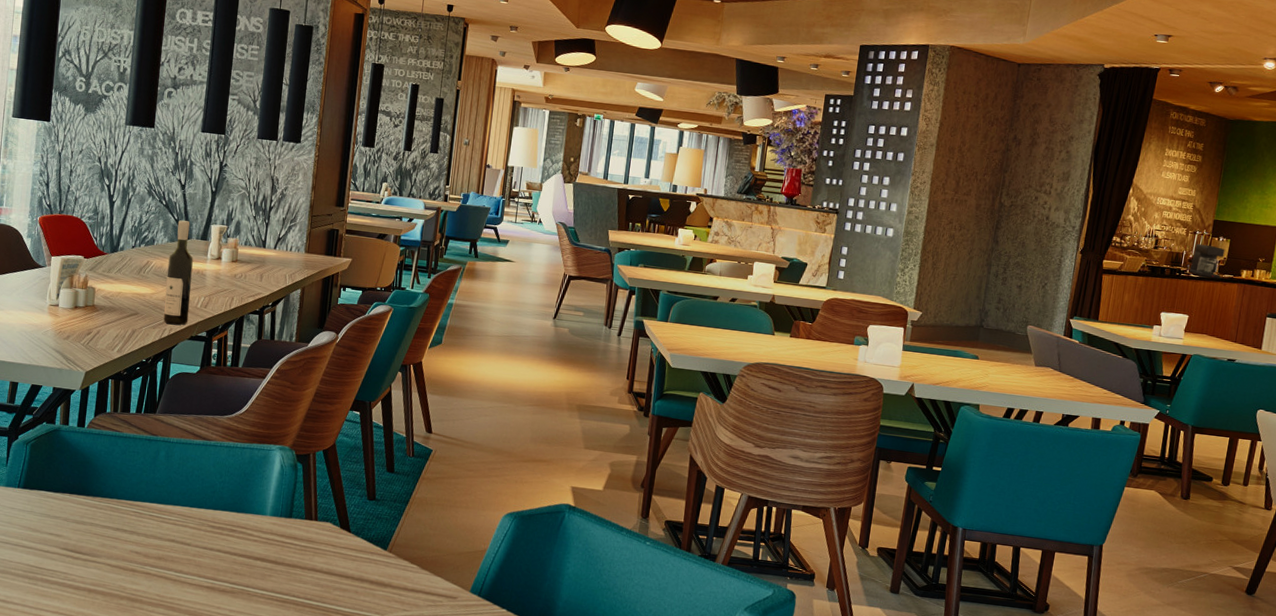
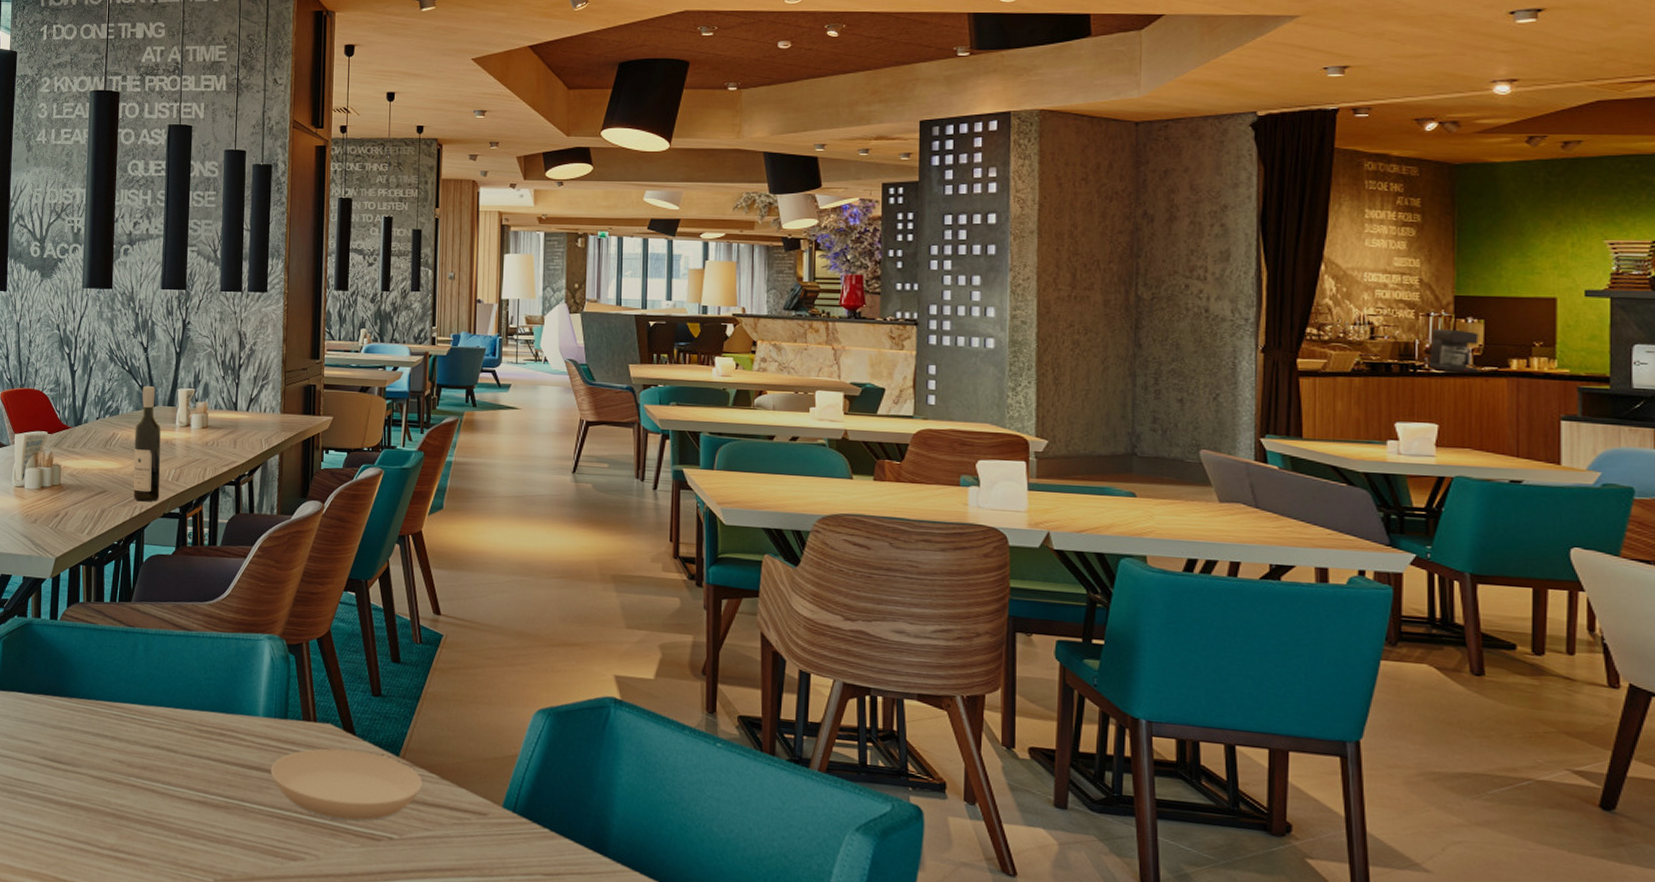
saucer: none [273,543,405,603] -> present [270,748,422,821]

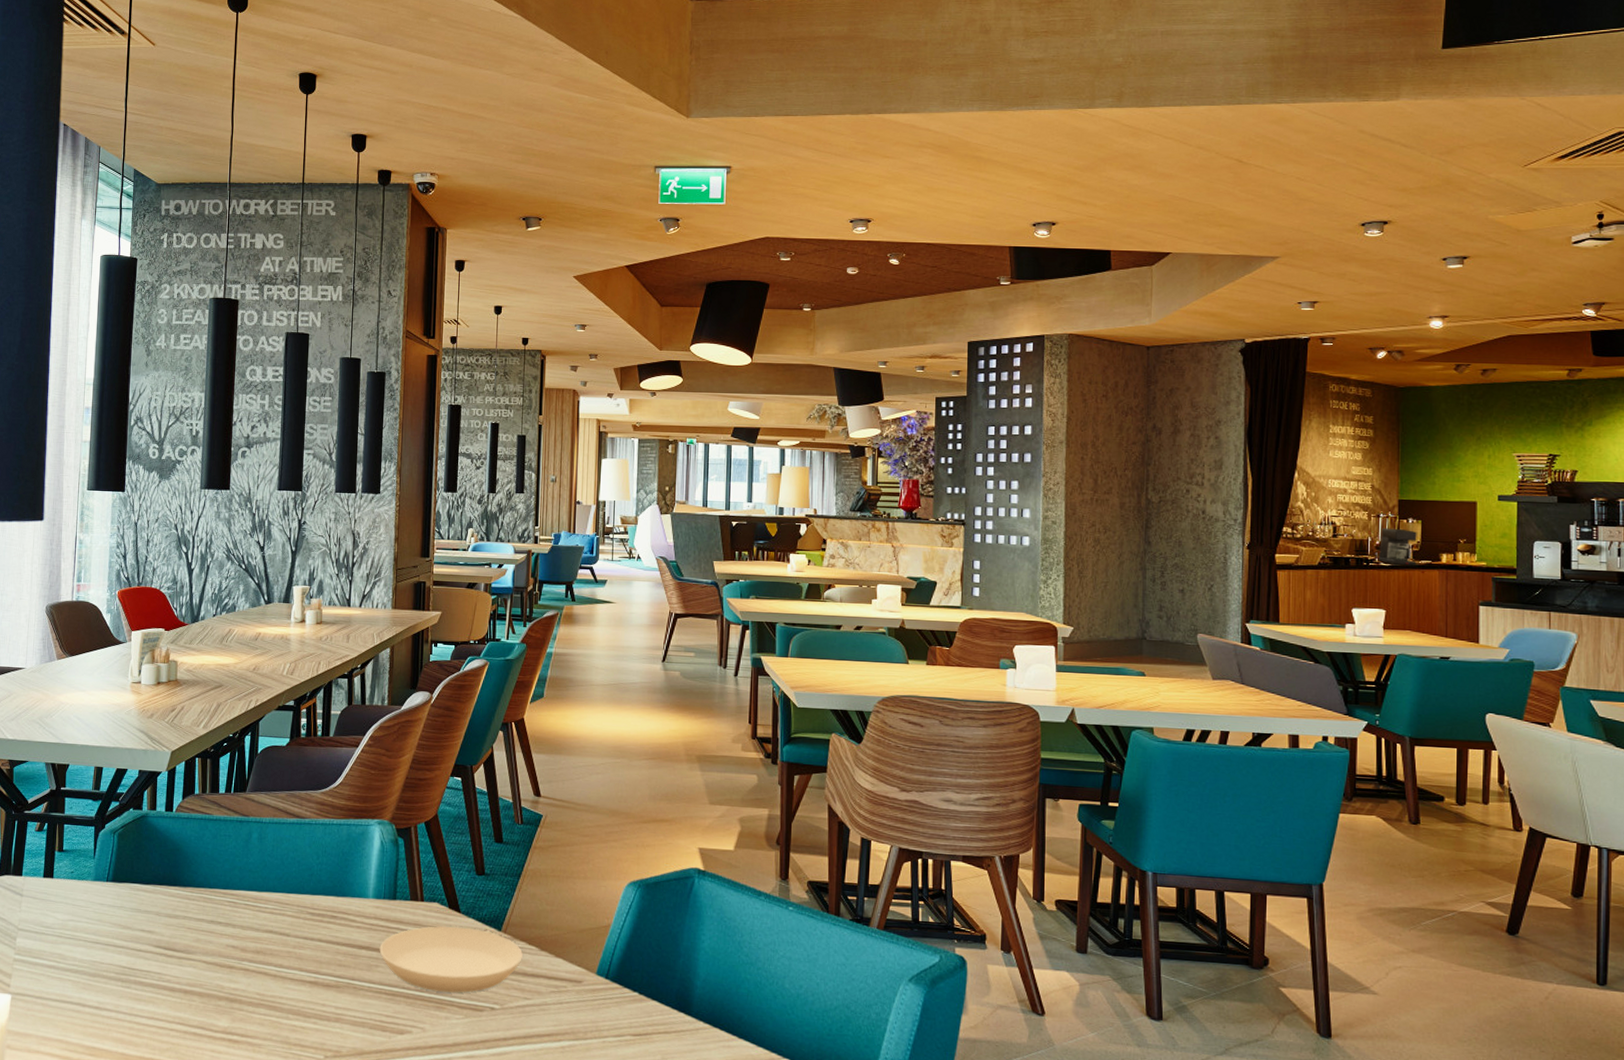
bottle: present [133,386,161,502] -> none [249,584,276,696]

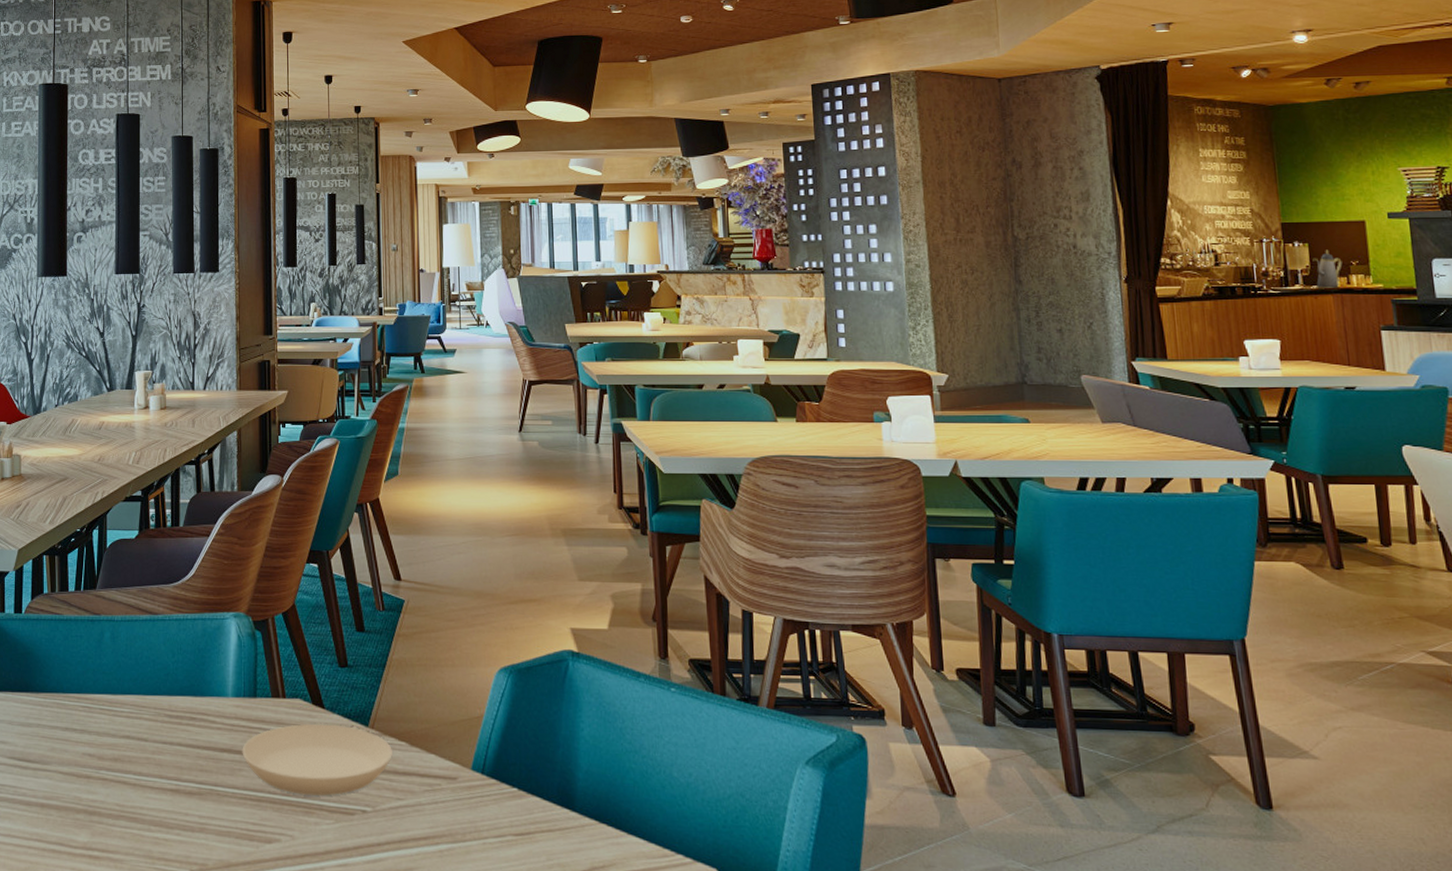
coffee maker: present [1378,527,1417,566] -> none [1265,253,1308,292]
coffee pot: none [1424,527,1451,565] -> present [1312,250,1343,290]

